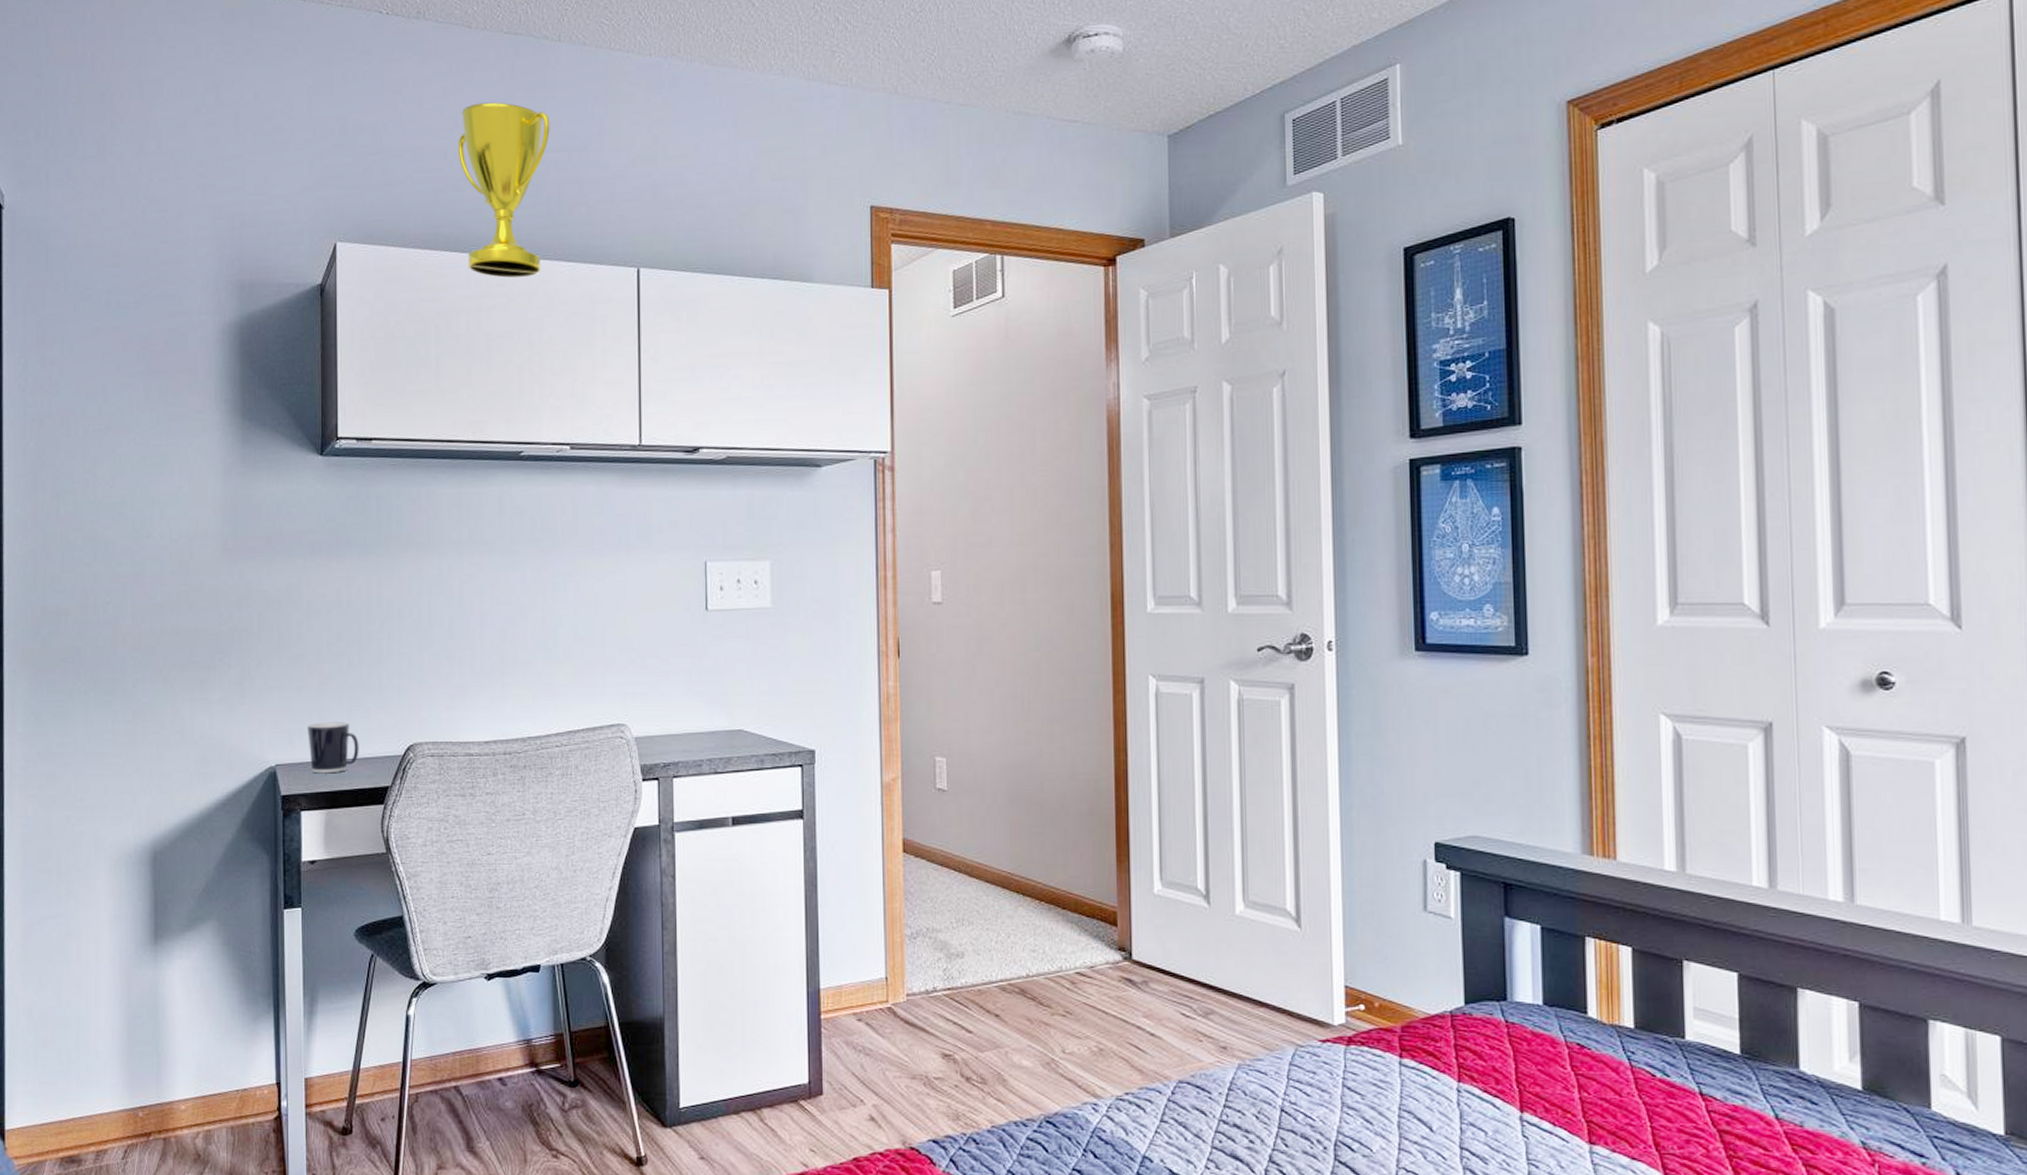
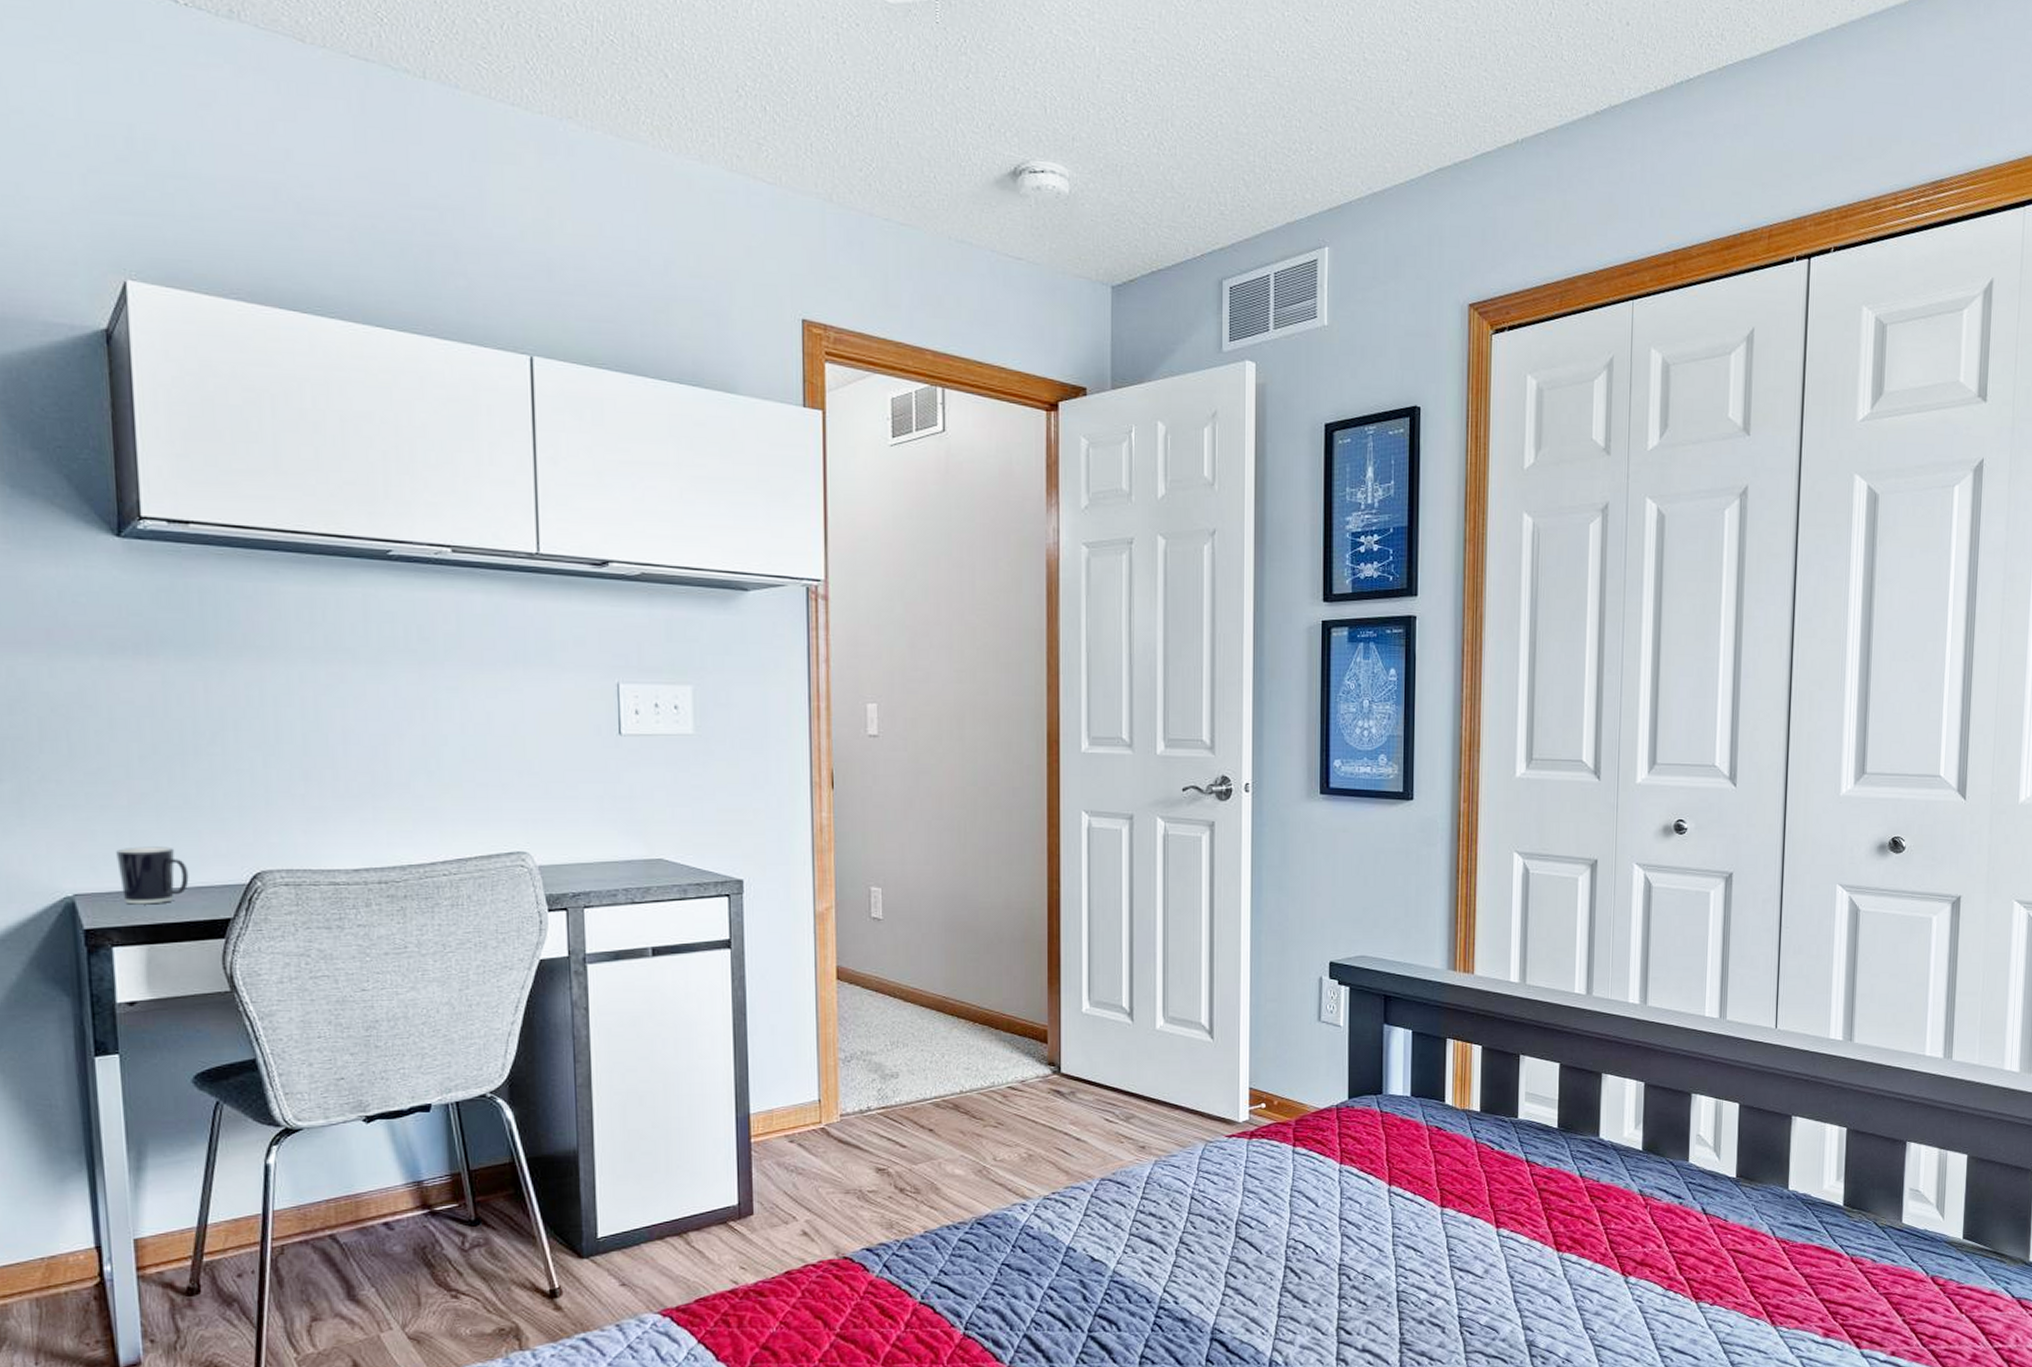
award: present [457,102,550,278] -> none [292,136,415,351]

